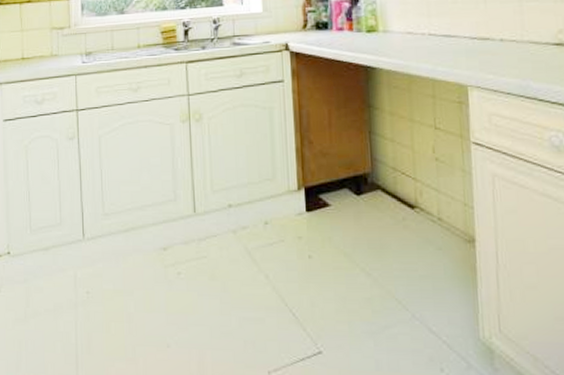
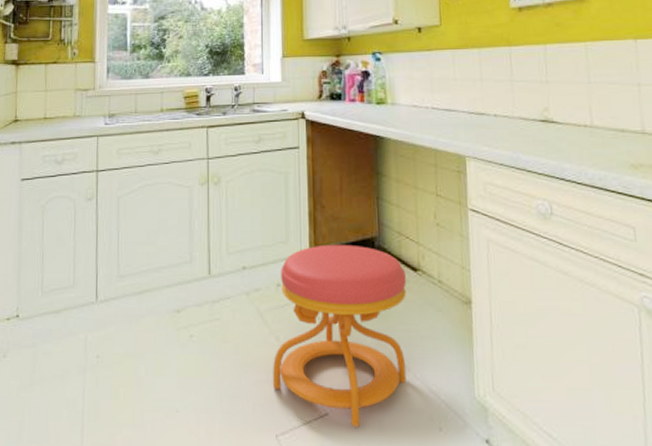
stool: none [263,181,405,365] -> present [273,244,407,427]

